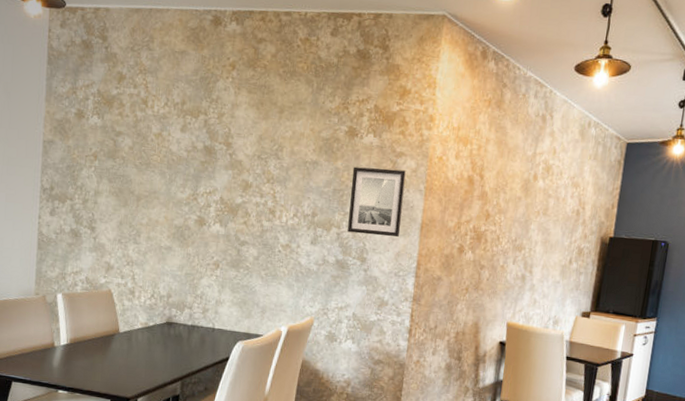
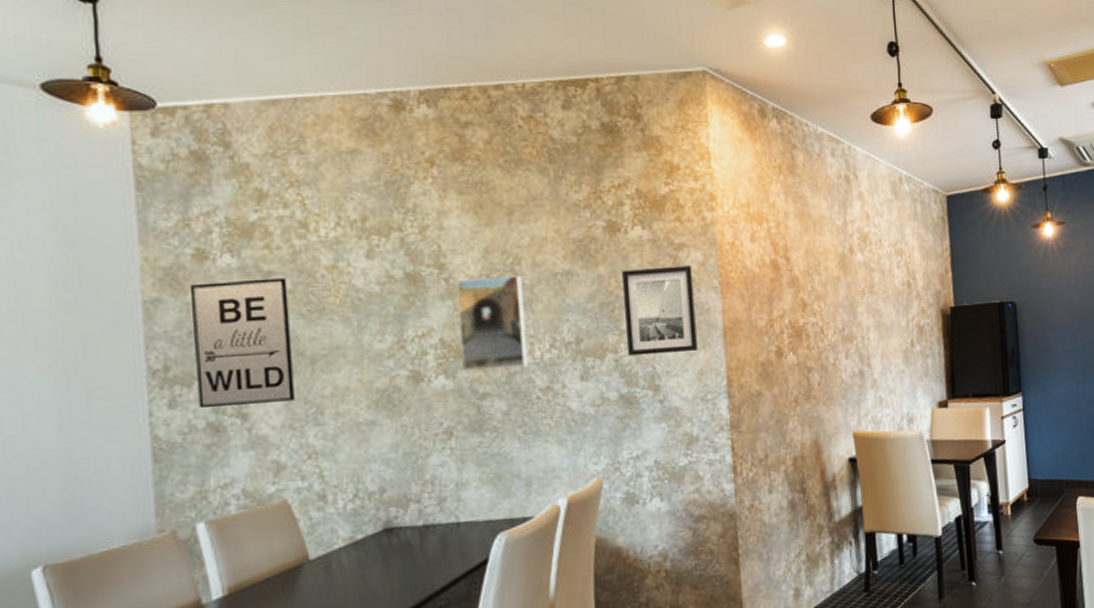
wall art: none [67,134,130,224] -> present [189,278,295,407]
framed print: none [231,156,282,228] -> present [456,275,528,371]

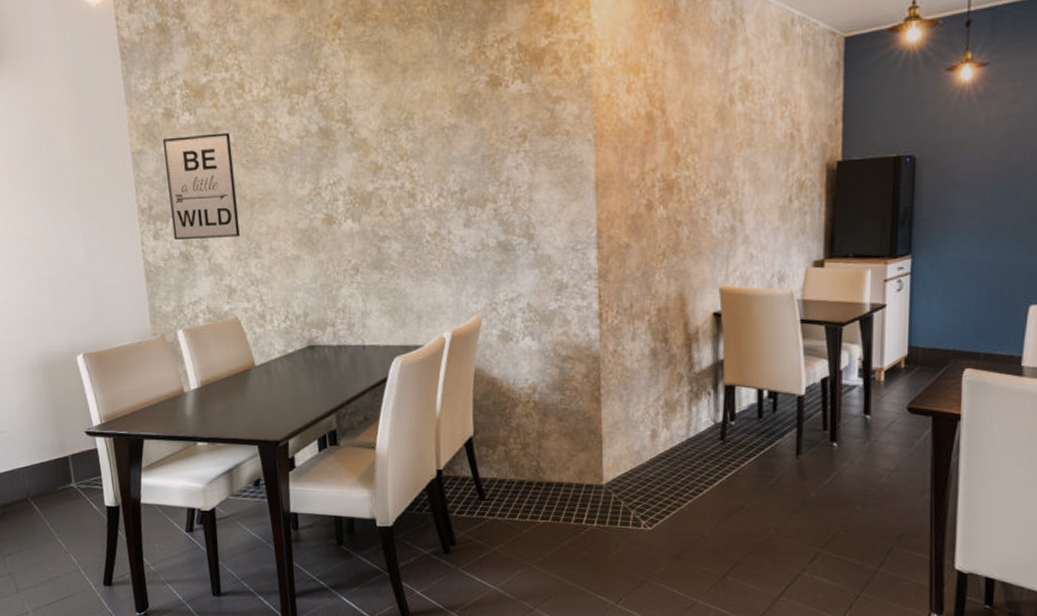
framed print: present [456,275,528,371] -> none [360,129,419,216]
wall art: present [621,265,697,356] -> none [501,118,570,206]

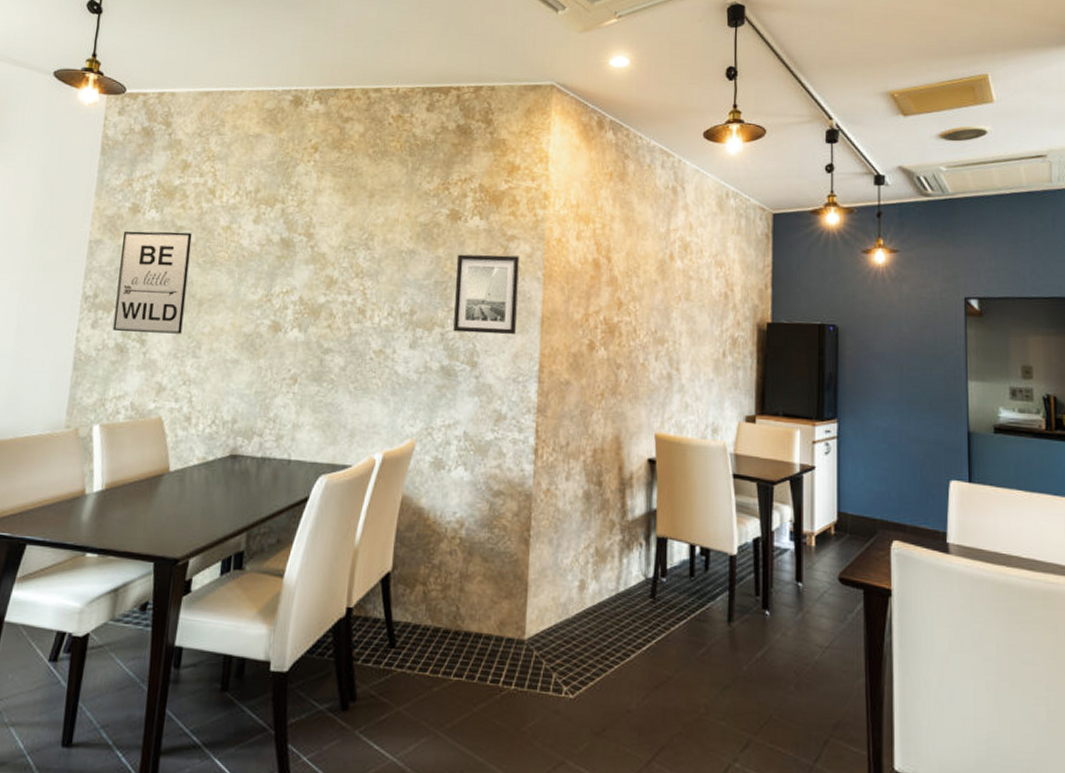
wall art: none [501,118,570,206] -> present [453,254,520,335]

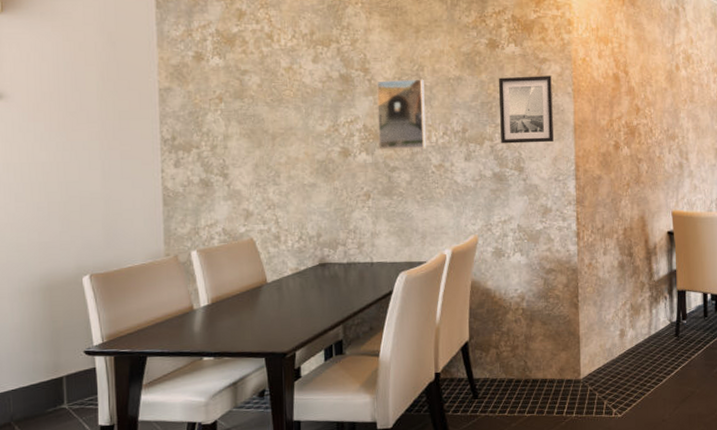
wall art: present [112,231,193,334] -> none [190,75,260,168]
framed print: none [312,248,373,331] -> present [377,79,426,150]

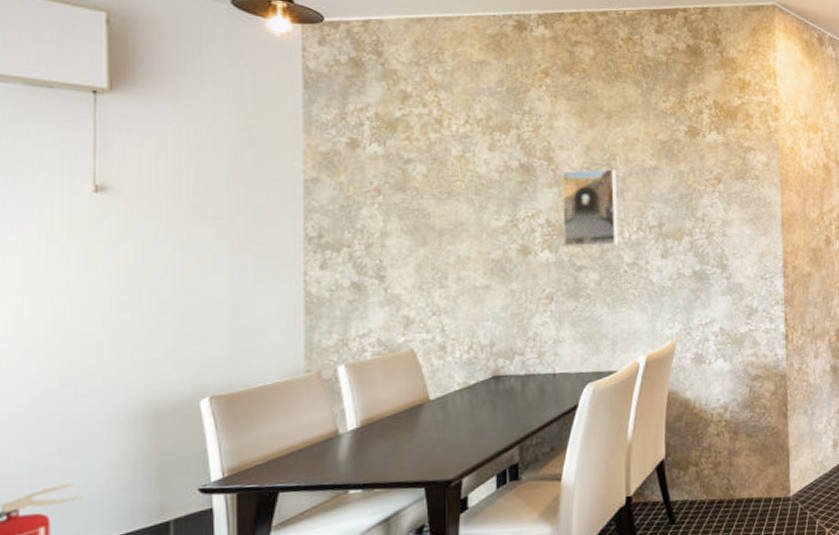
wall art: present [498,75,553,144] -> none [698,165,759,239]

